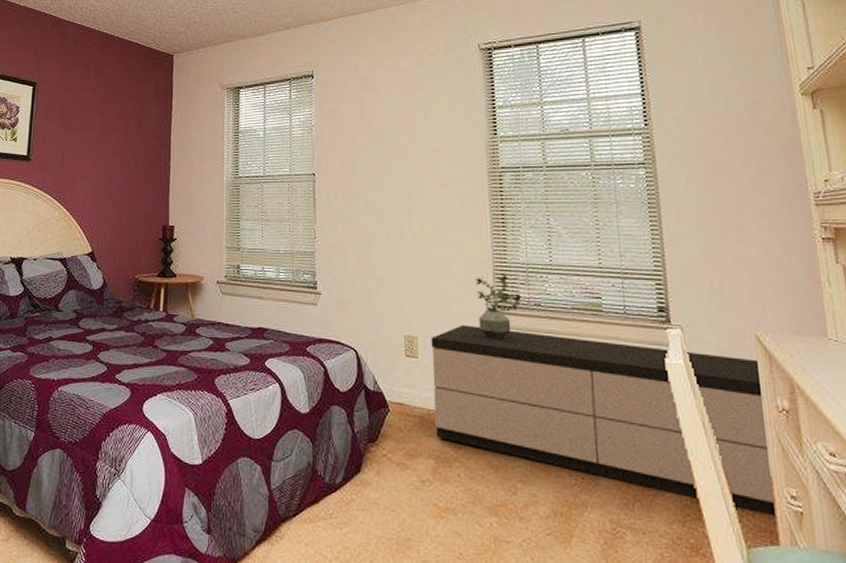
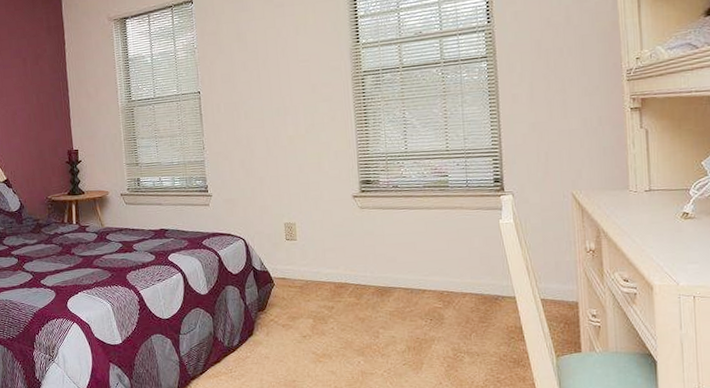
storage bench: present [431,324,775,516] -> none [307,209,579,332]
potted plant: present [475,274,521,340] -> none [342,163,382,219]

